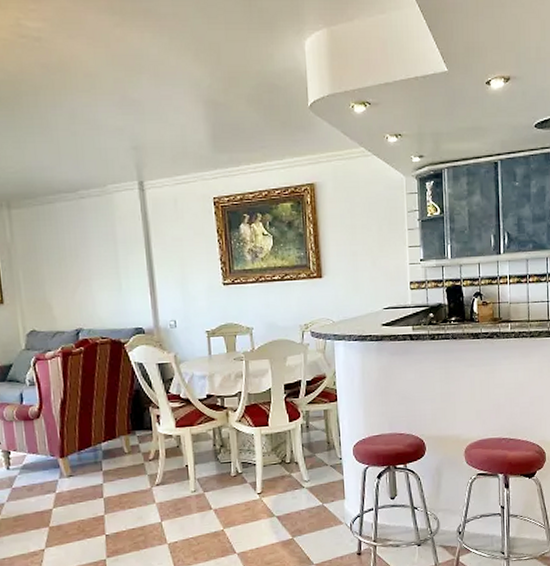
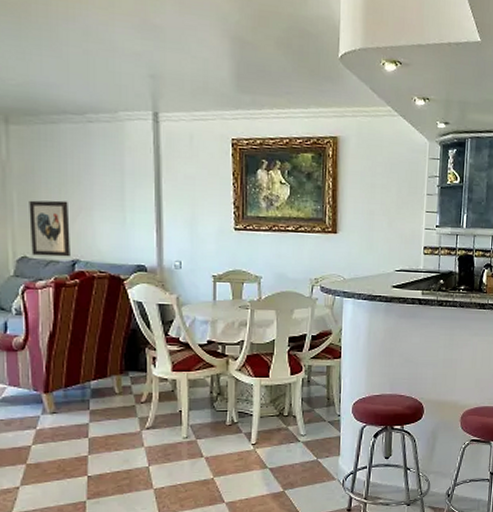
wall art: none [33,274,74,329] -> present [29,200,70,257]

